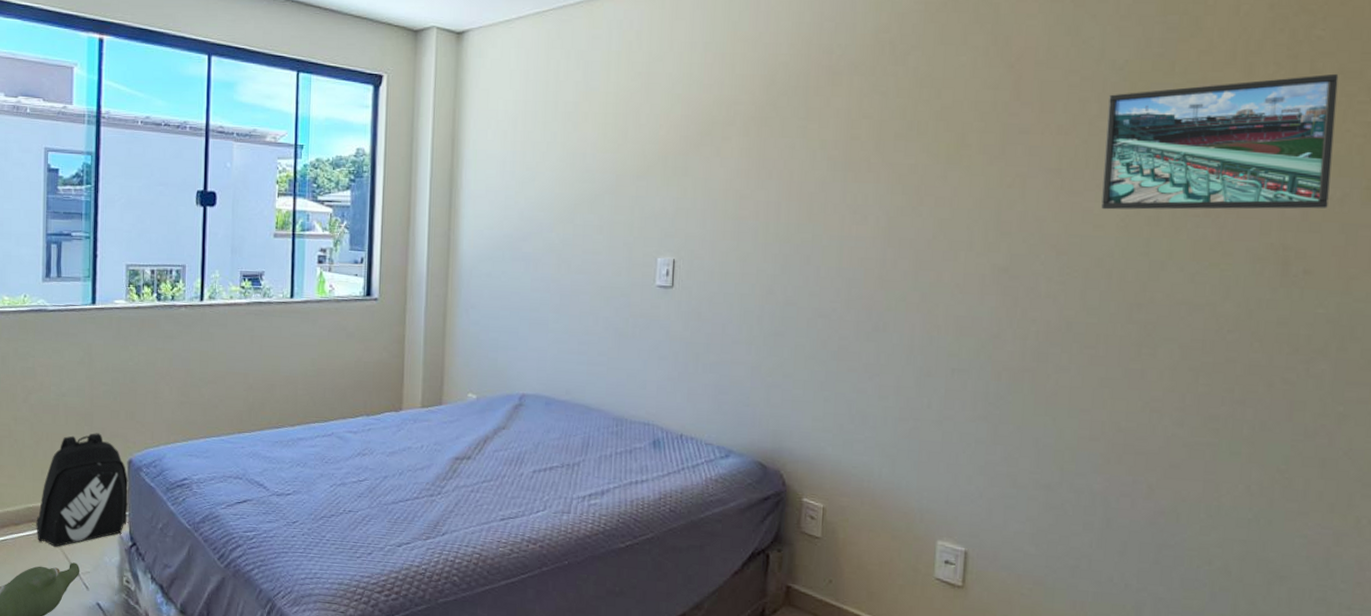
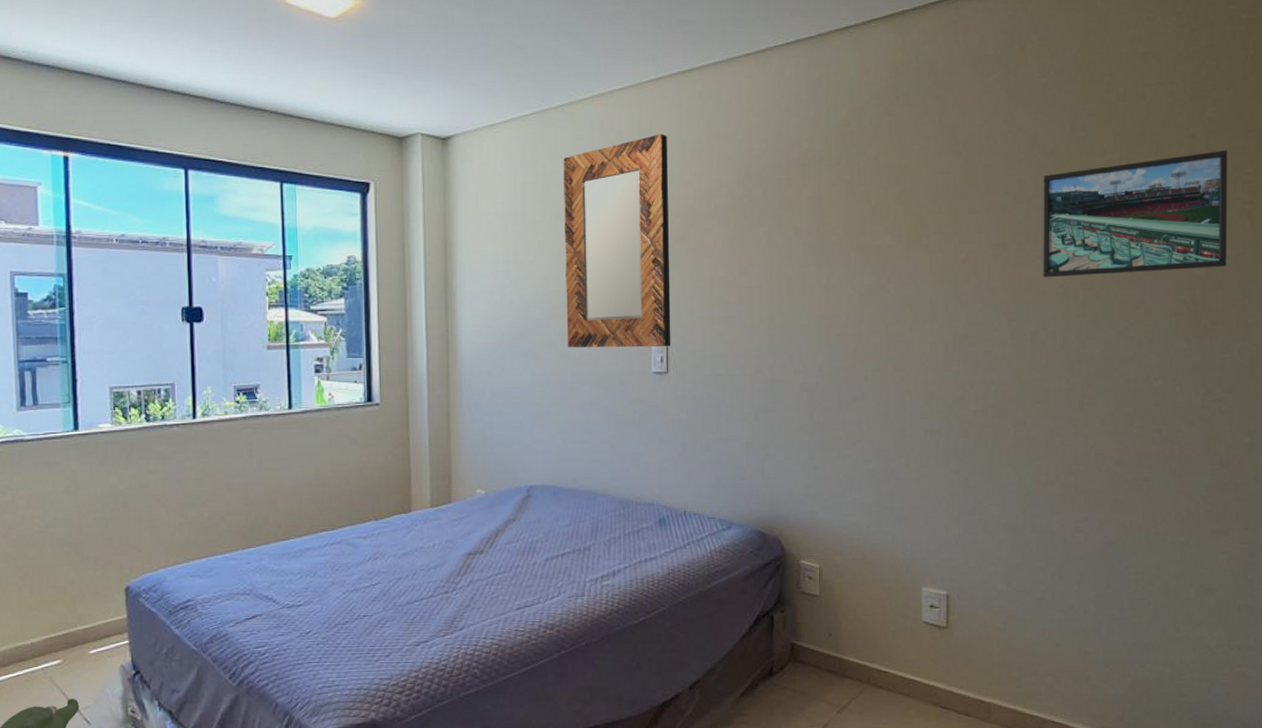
backpack: present [36,433,129,547] -> none [27,562,129,684]
home mirror: none [569,35,689,260] -> present [563,133,671,348]

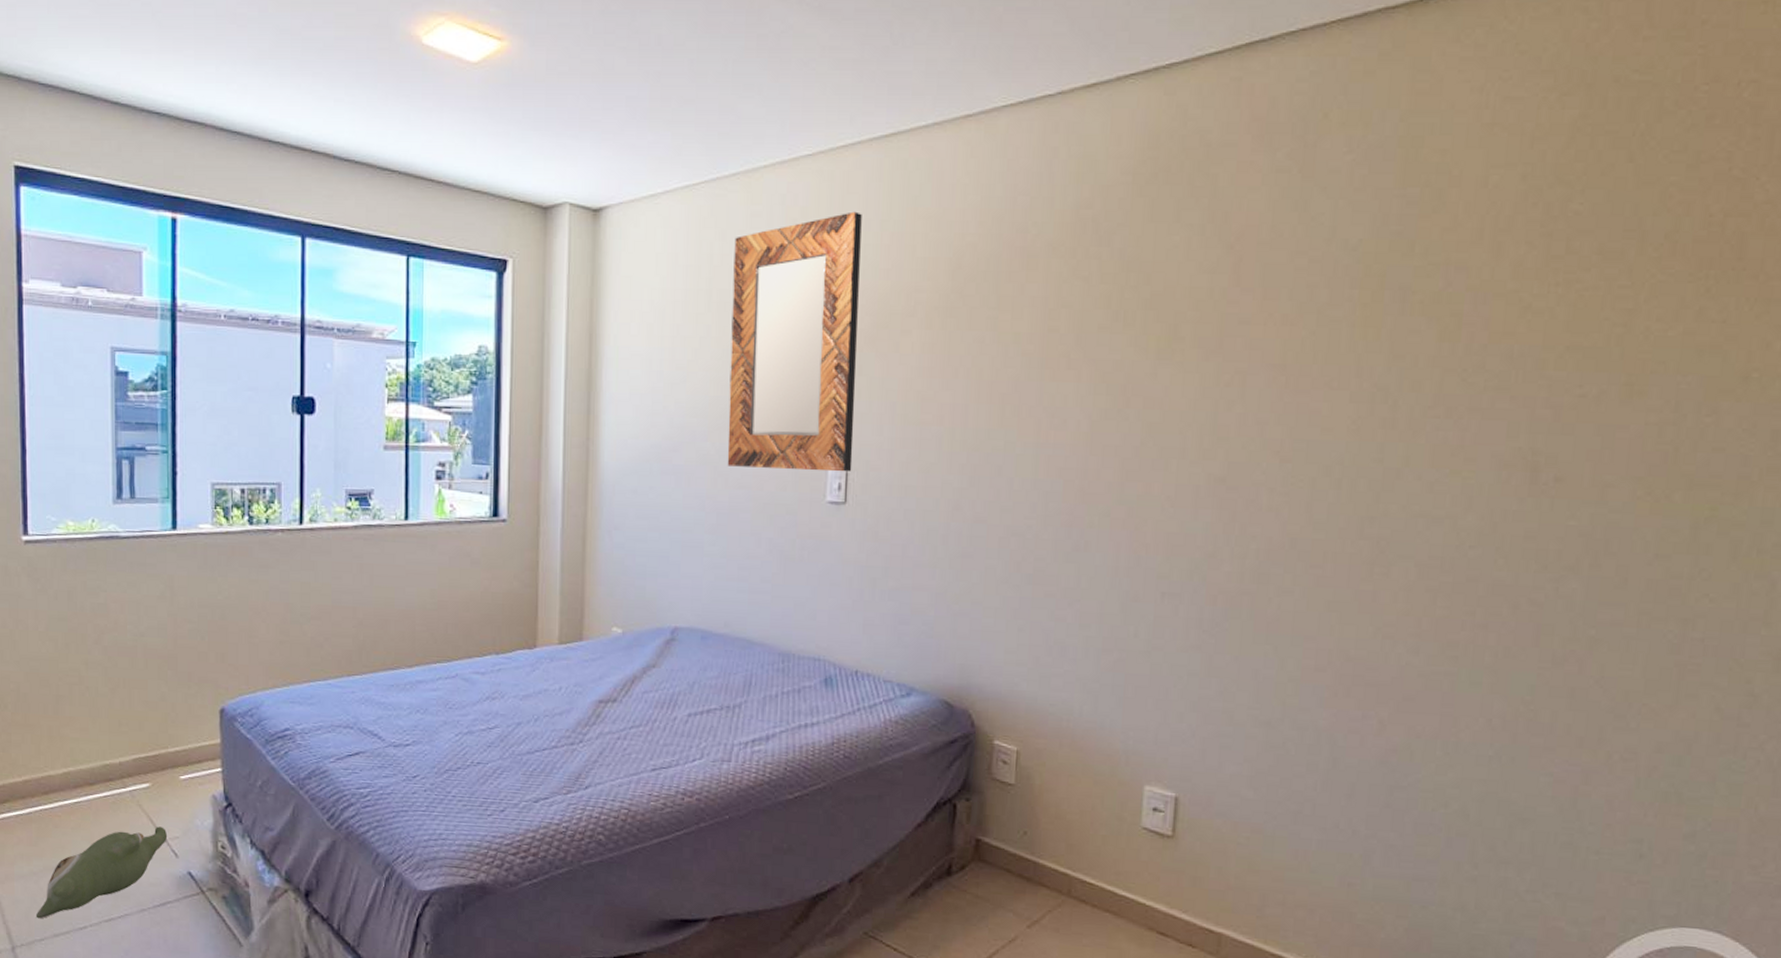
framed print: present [1043,149,1228,278] -> none [1330,254,1598,411]

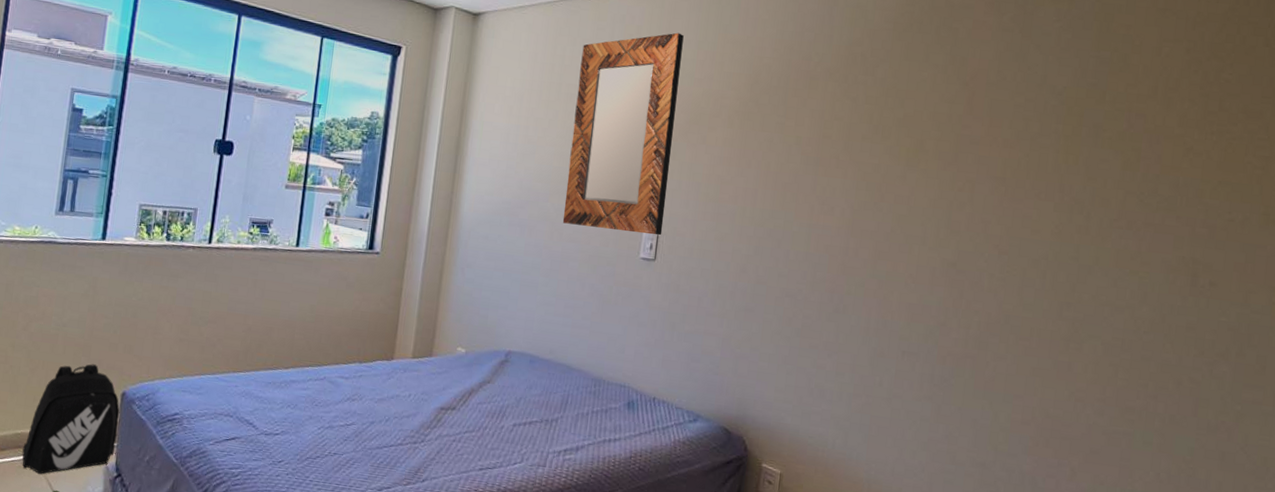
backpack: none [114,678,222,809] -> present [22,364,120,474]

